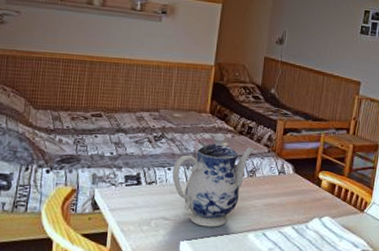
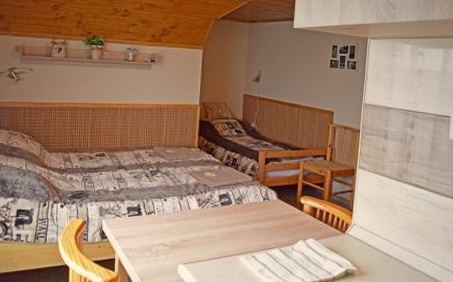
teapot: present [172,133,255,227] -> none [168,165,240,251]

